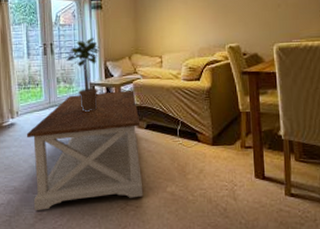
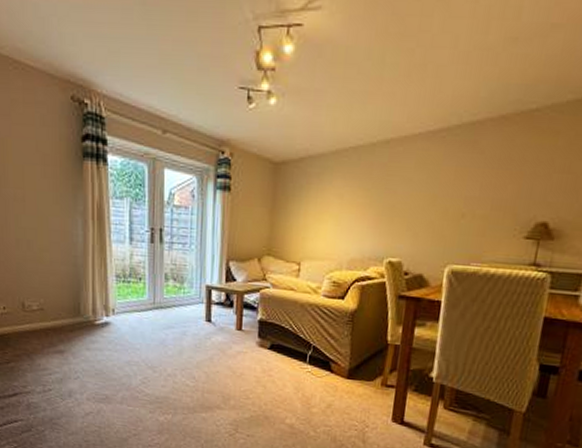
coffee table: present [26,91,144,210] -> none [123,297,263,426]
potted plant: present [64,38,99,112] -> none [176,228,222,320]

